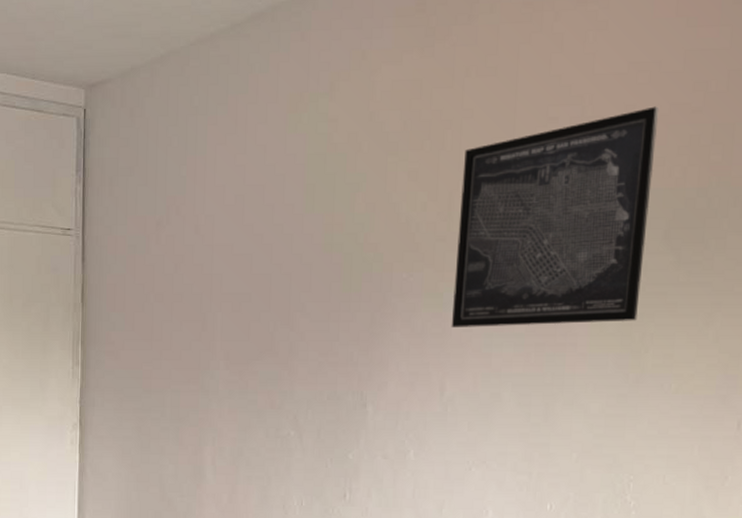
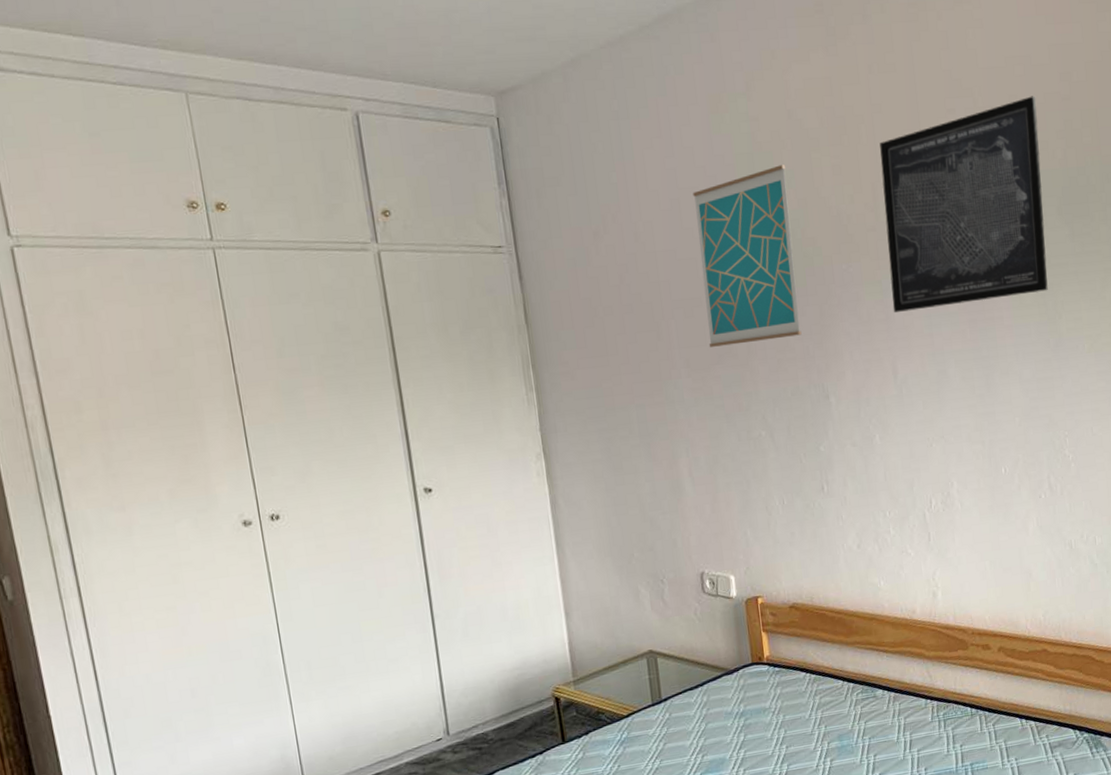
wall art: none [251,167,359,343] -> present [693,165,802,347]

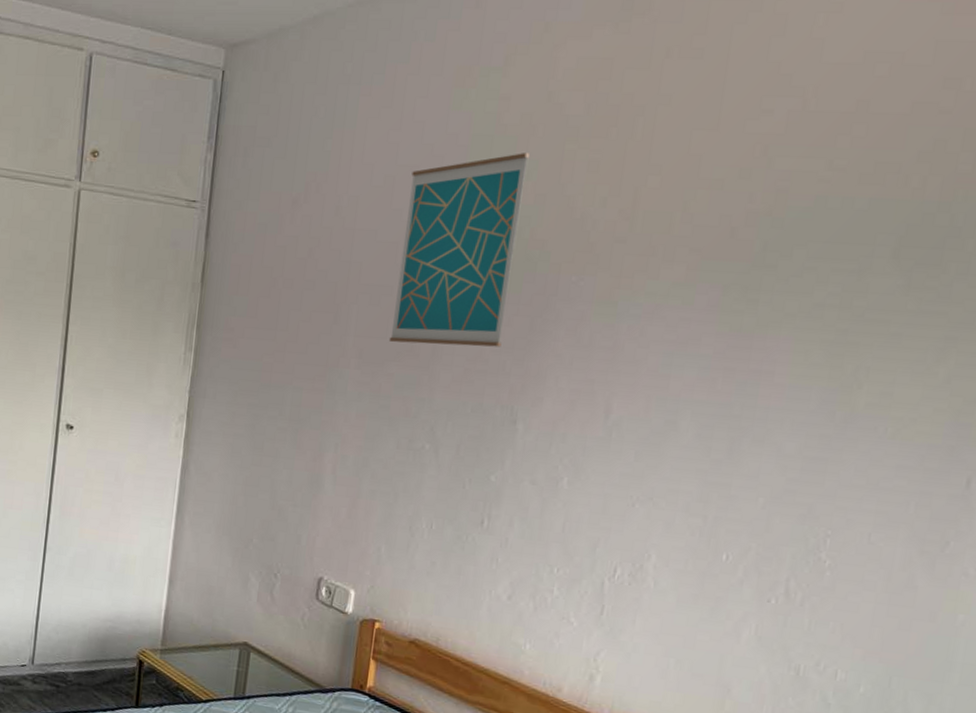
wall art: present [880,96,1048,312] -> none [624,104,899,351]

